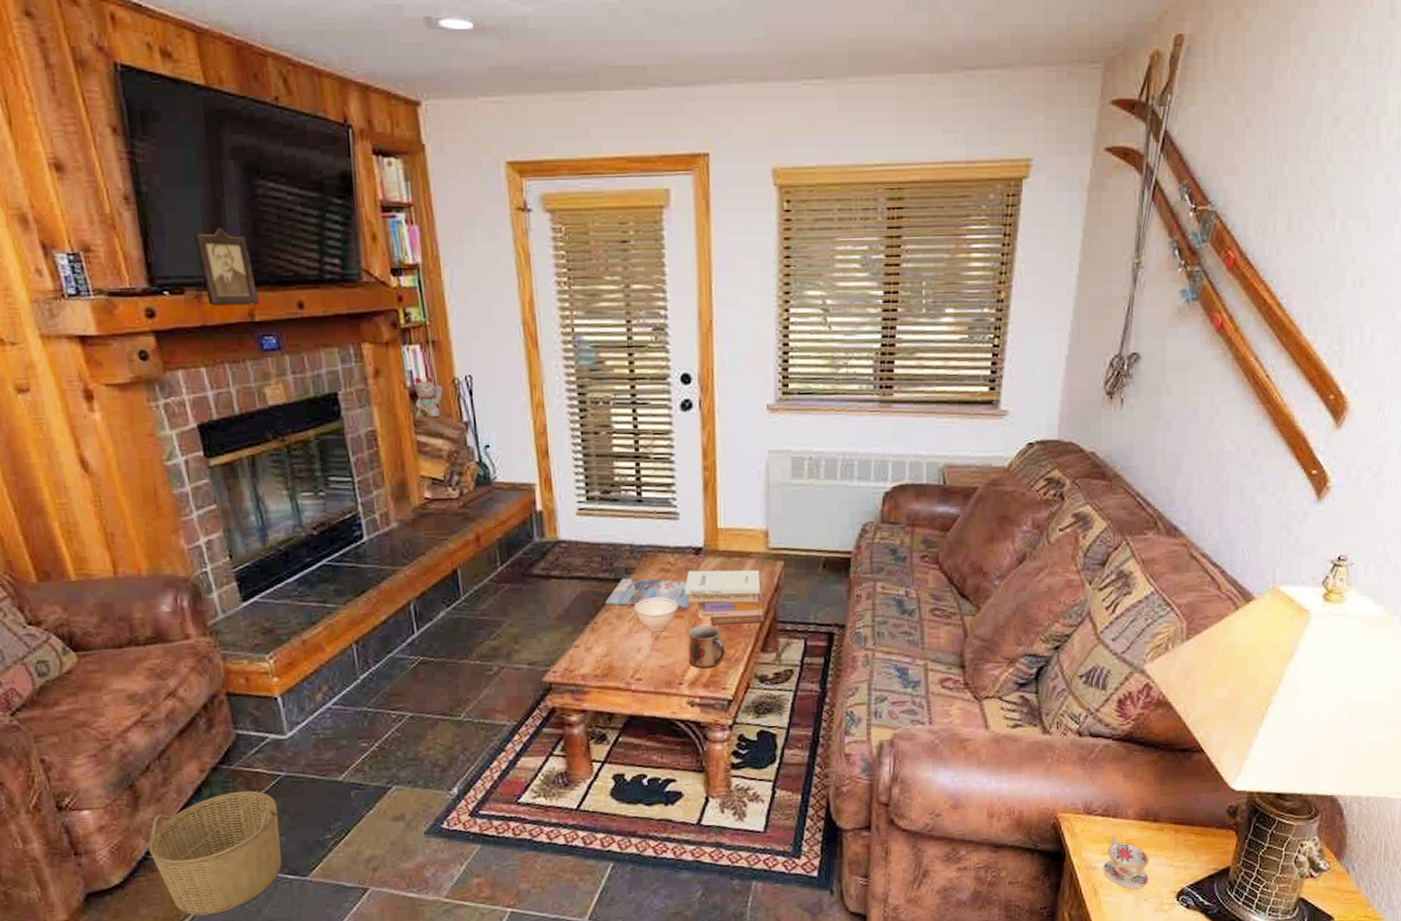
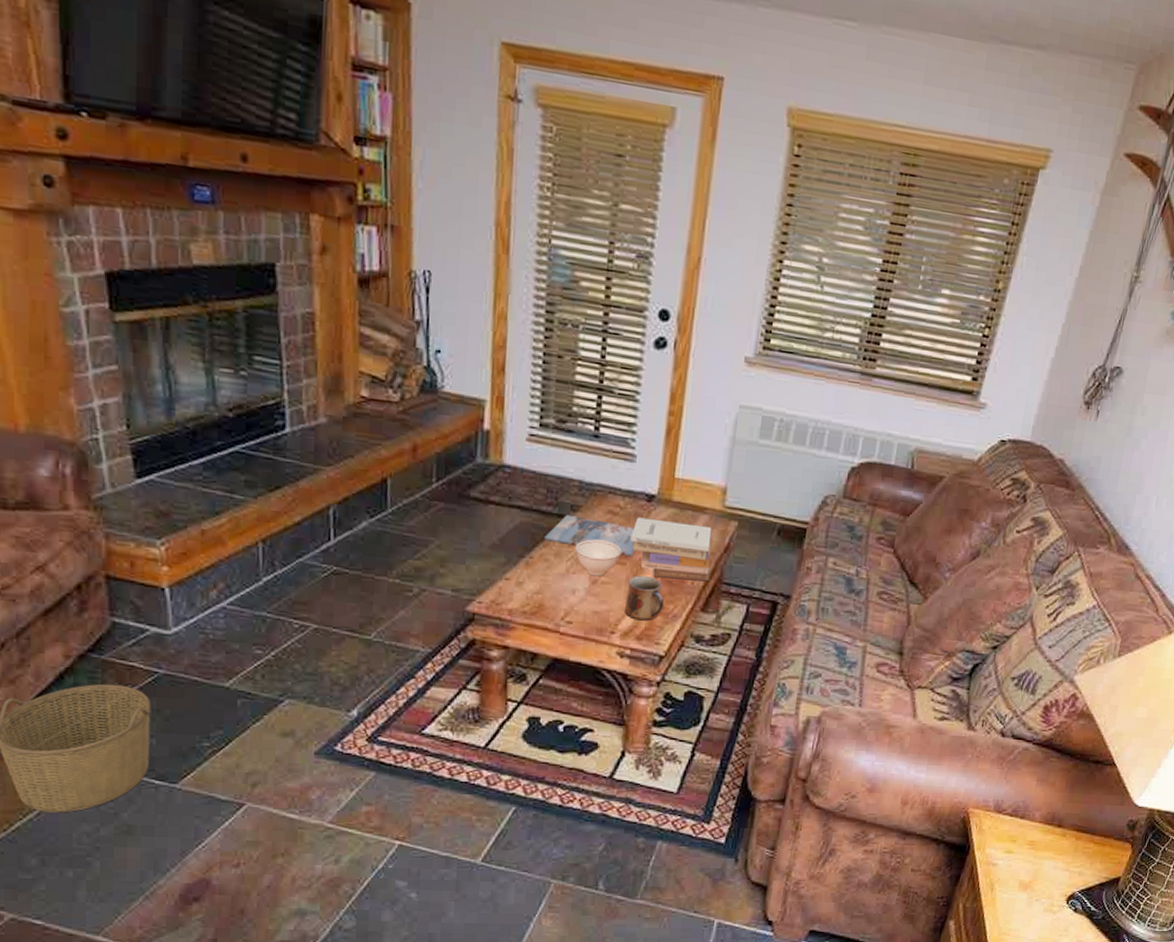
photo frame: present [194,228,259,305] -> none [122,51,196,146]
decorative figurine: present [414,376,442,419] -> none [362,262,396,311]
teacup: present [1103,835,1150,889] -> none [1003,835,1048,888]

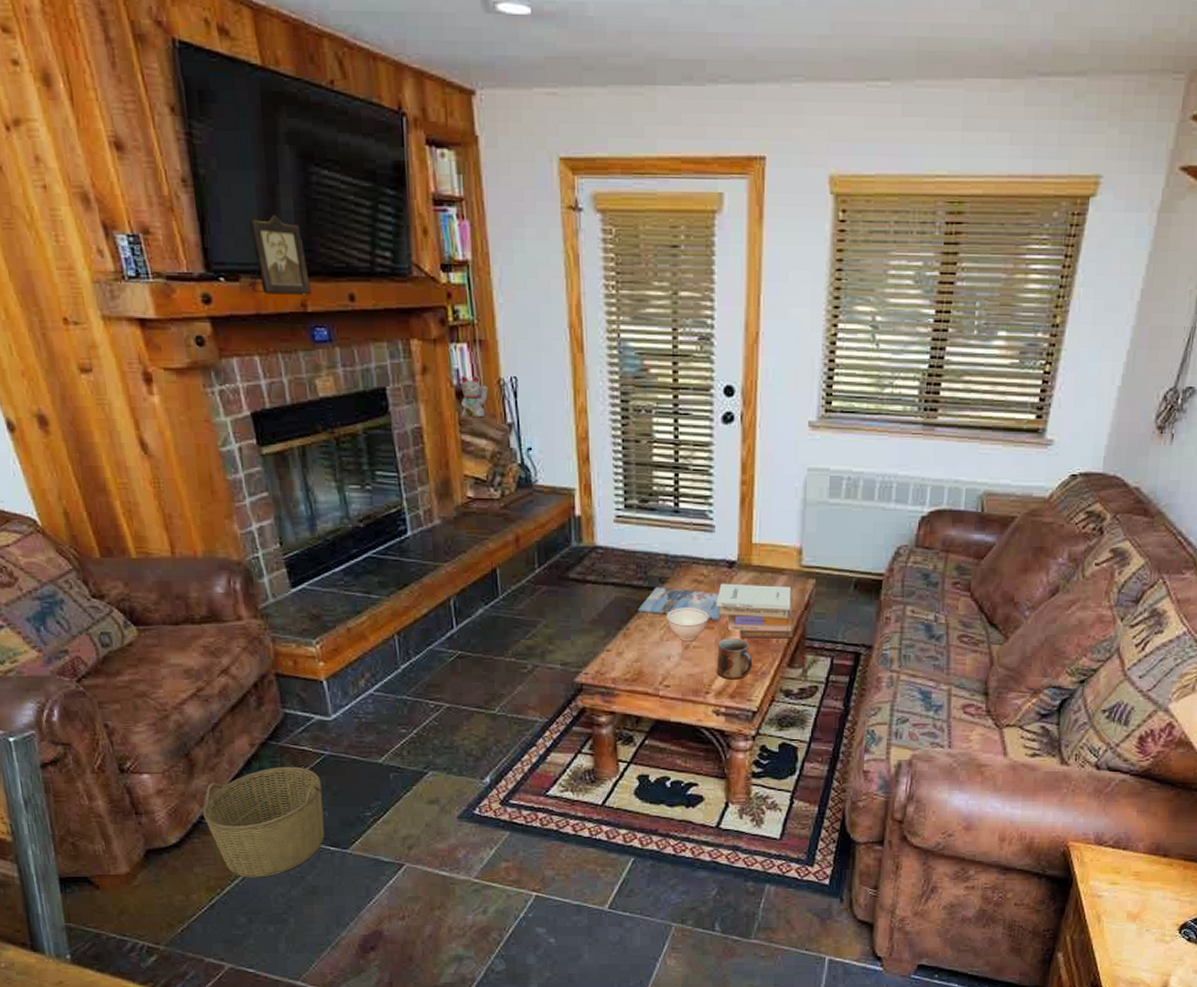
photo frame: none [122,51,196,146] -> present [249,215,312,293]
decorative figurine: none [362,262,396,311] -> present [460,376,488,418]

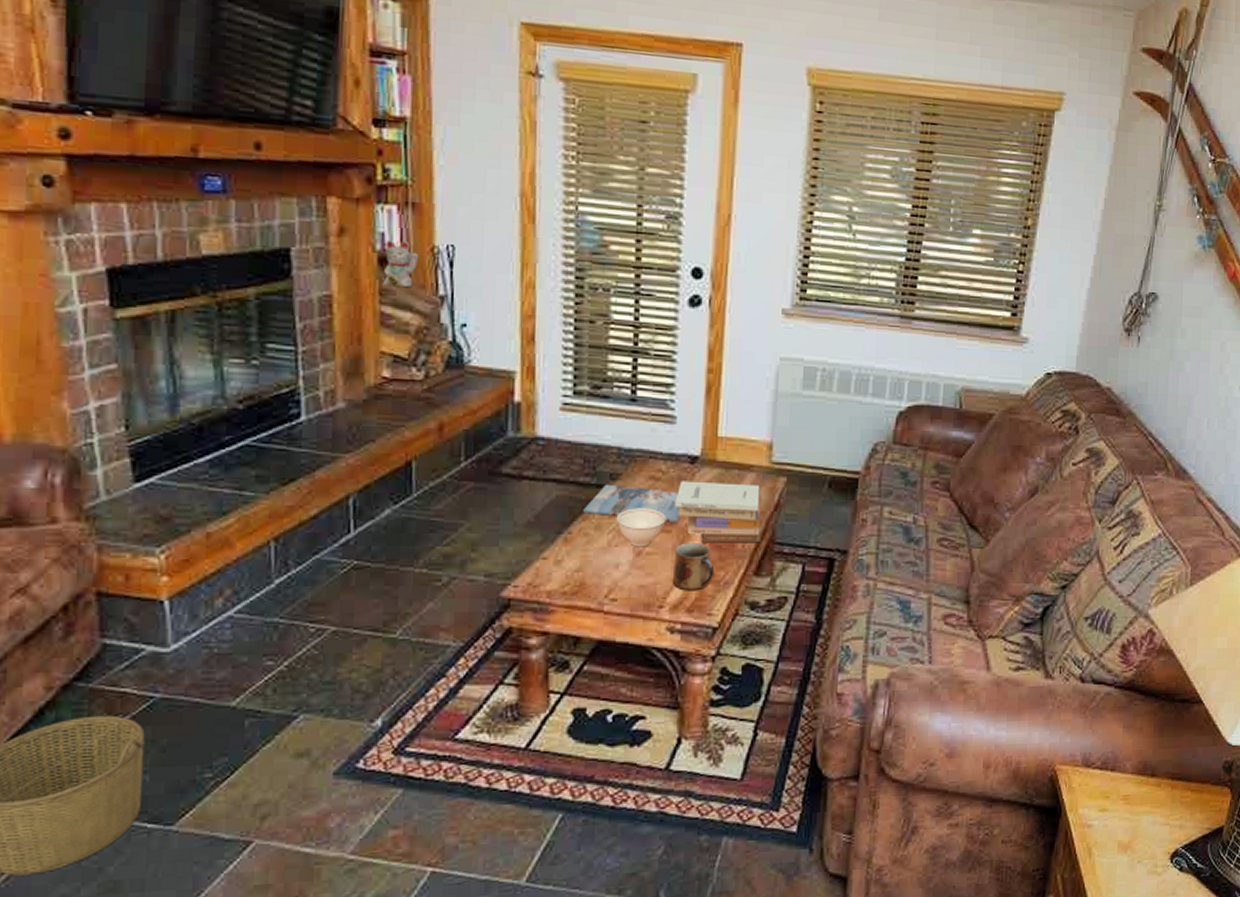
photo frame: present [249,215,312,293] -> none [129,48,207,138]

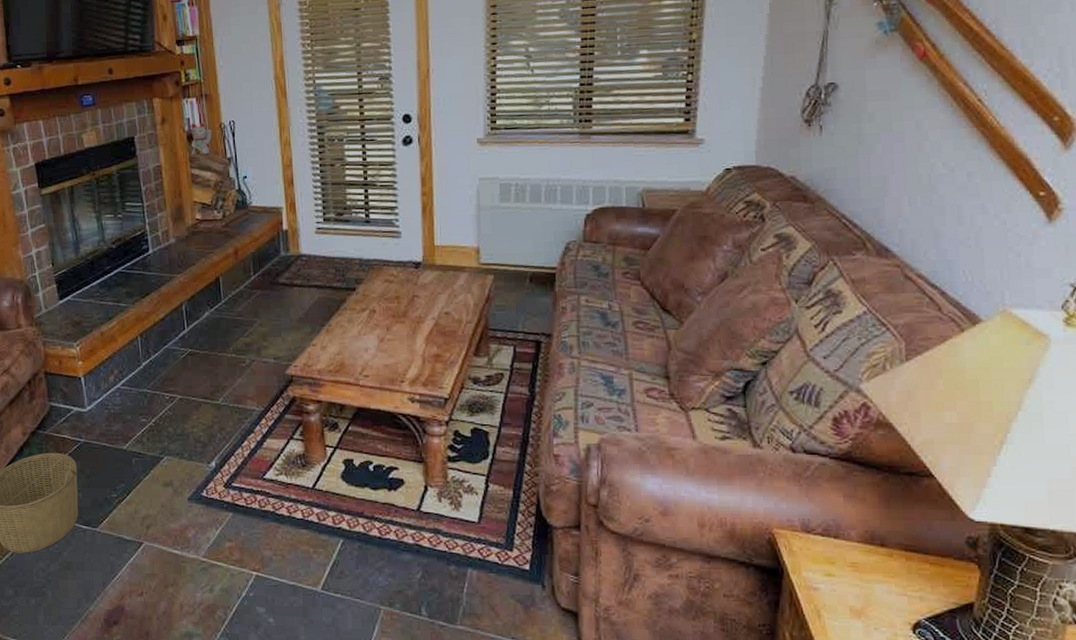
magazine: present [583,484,681,523] -> none [338,287,411,315]
bowl: present [616,508,666,547] -> none [363,305,400,335]
mug: present [672,543,715,591] -> none [409,331,442,369]
books: present [675,481,763,543] -> none [406,281,478,331]

